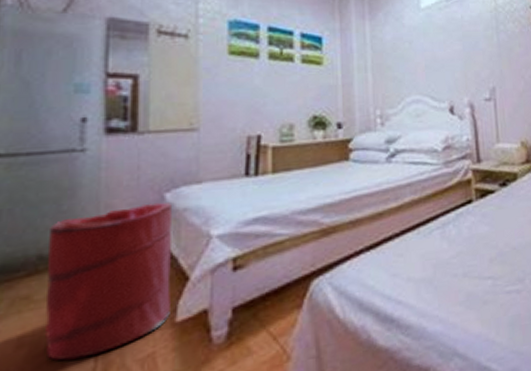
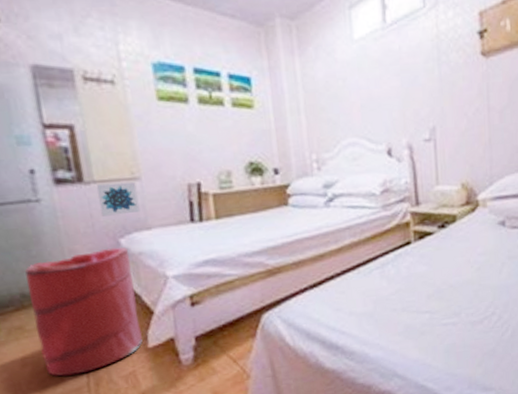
wall art: none [149,132,193,168] -> present [96,181,140,216]

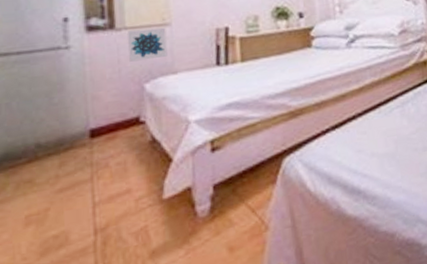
laundry hamper: present [25,247,143,377] -> none [44,92,158,236]

